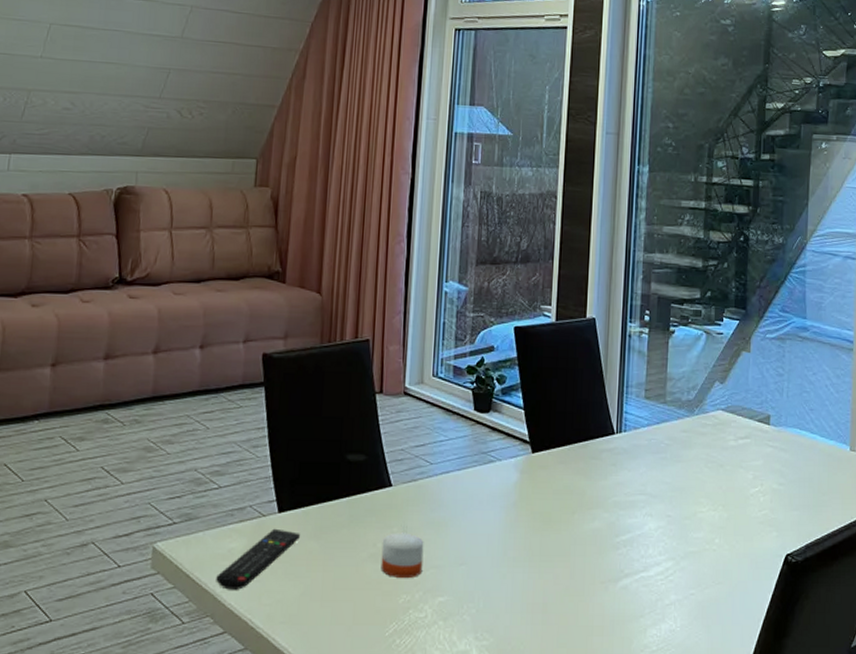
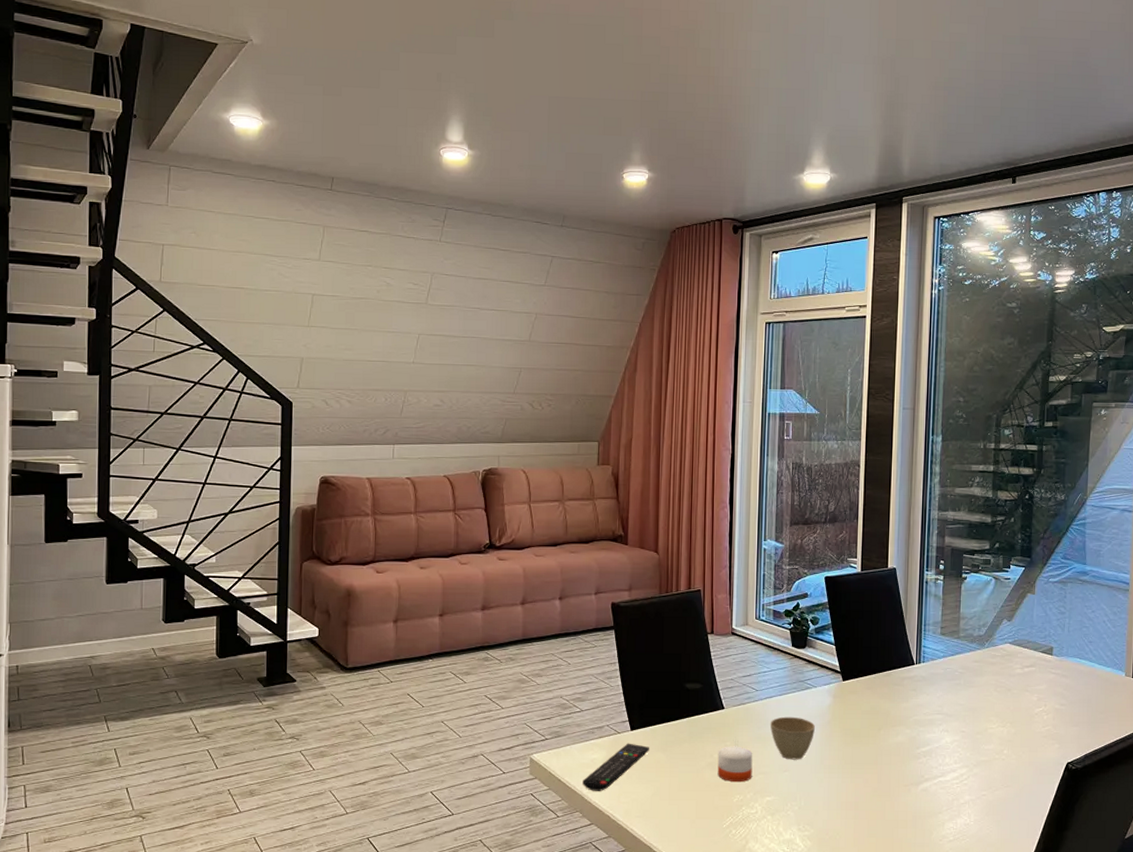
cup: none [445,496,499,551] -> present [770,716,816,760]

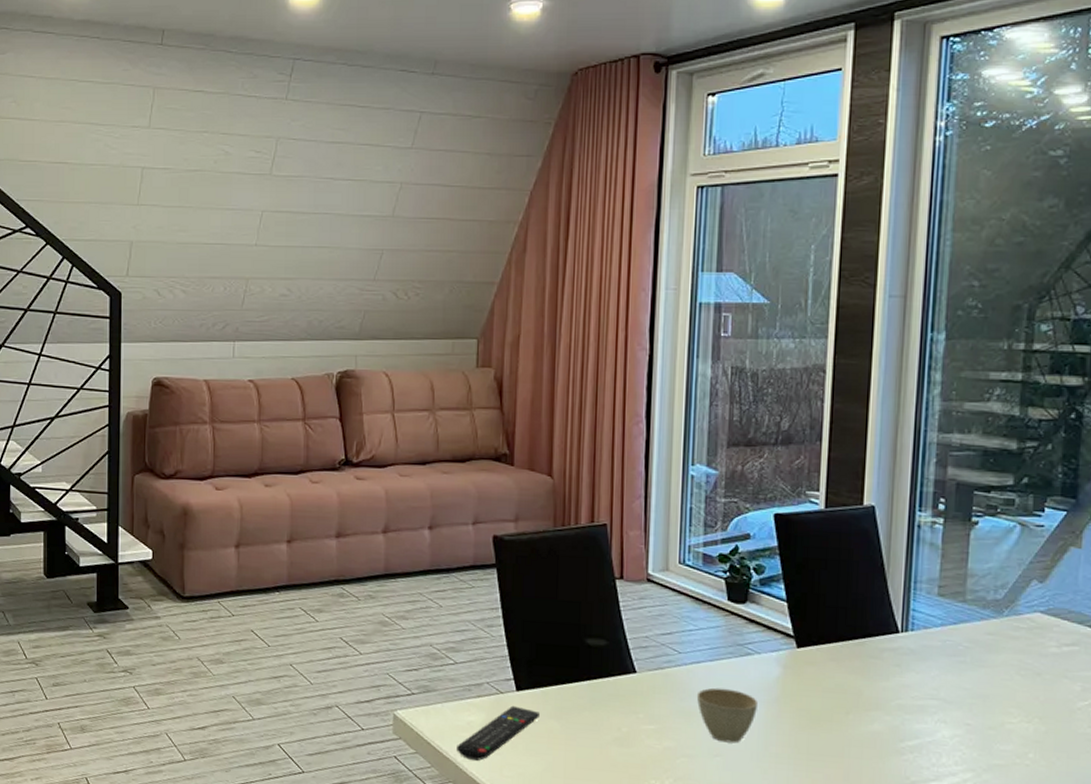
candle: present [717,746,753,783] -> none [626,718,674,765]

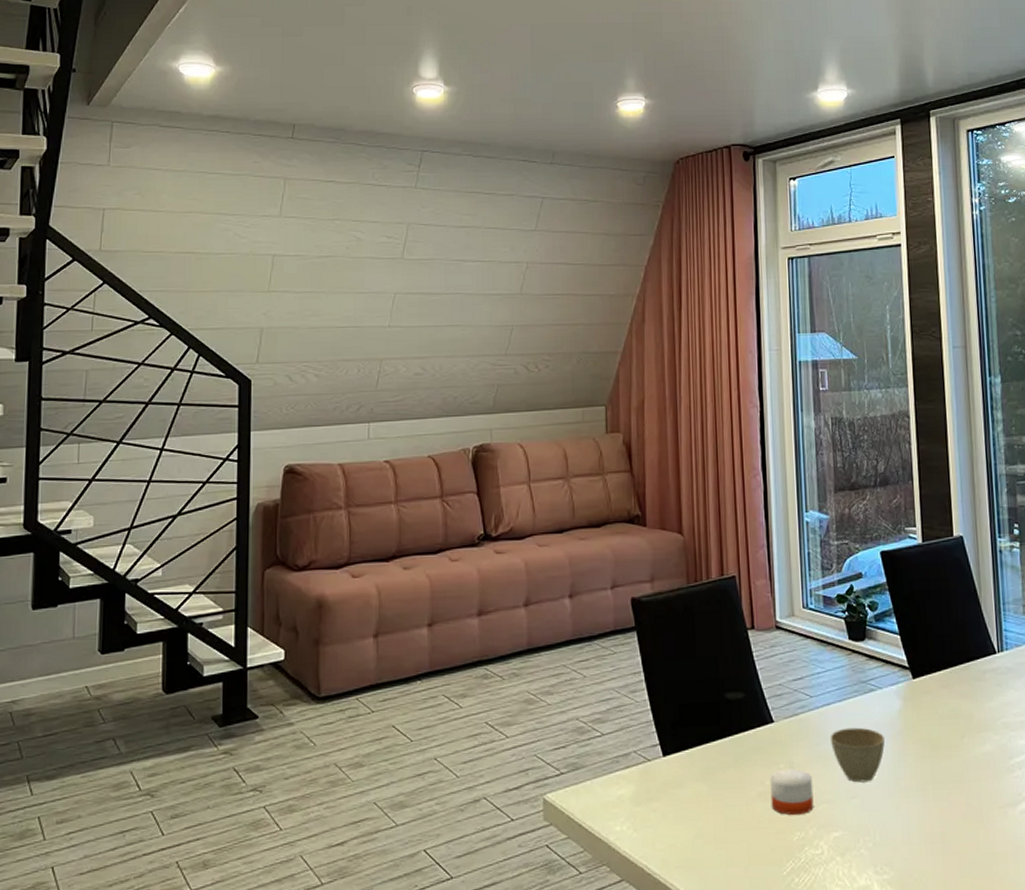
remote control: present [457,705,539,761] -> none [608,772,687,837]
candle: none [626,718,674,765] -> present [770,768,814,816]

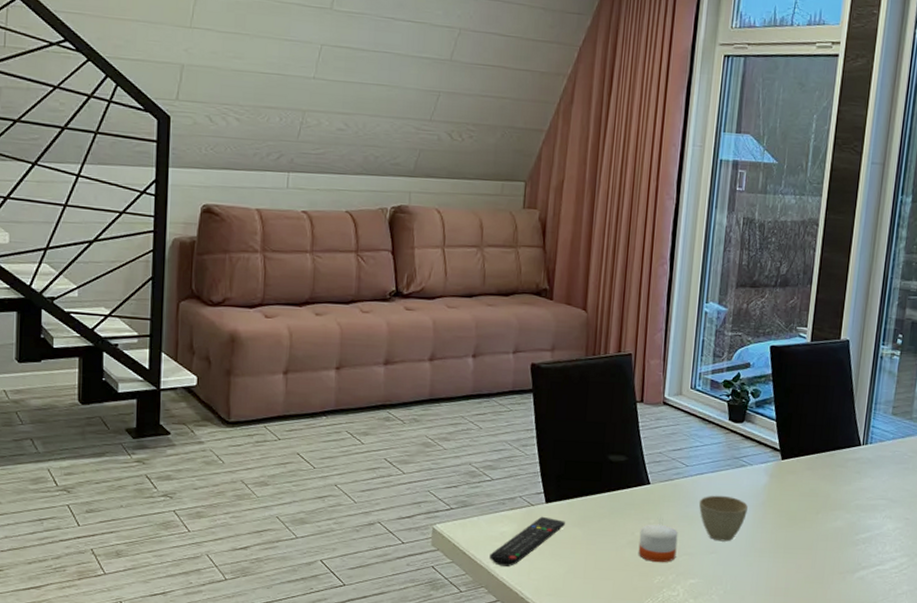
remote control: none [608,772,687,837] -> present [489,516,565,567]

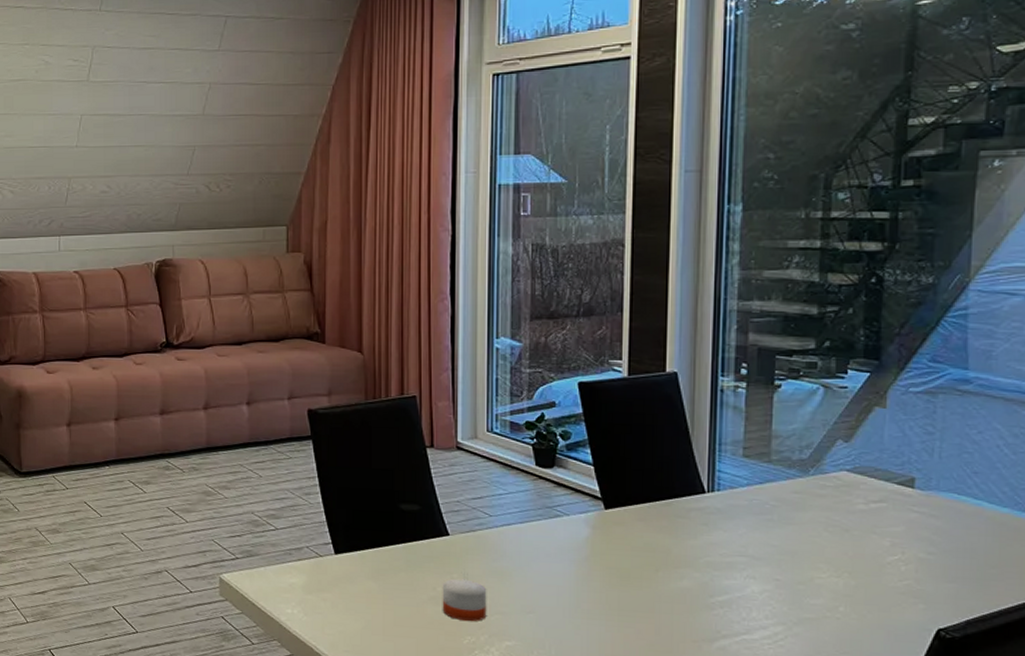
remote control: present [489,516,565,567] -> none [280,568,358,620]
cup: present [698,495,749,542] -> none [508,548,569,601]

